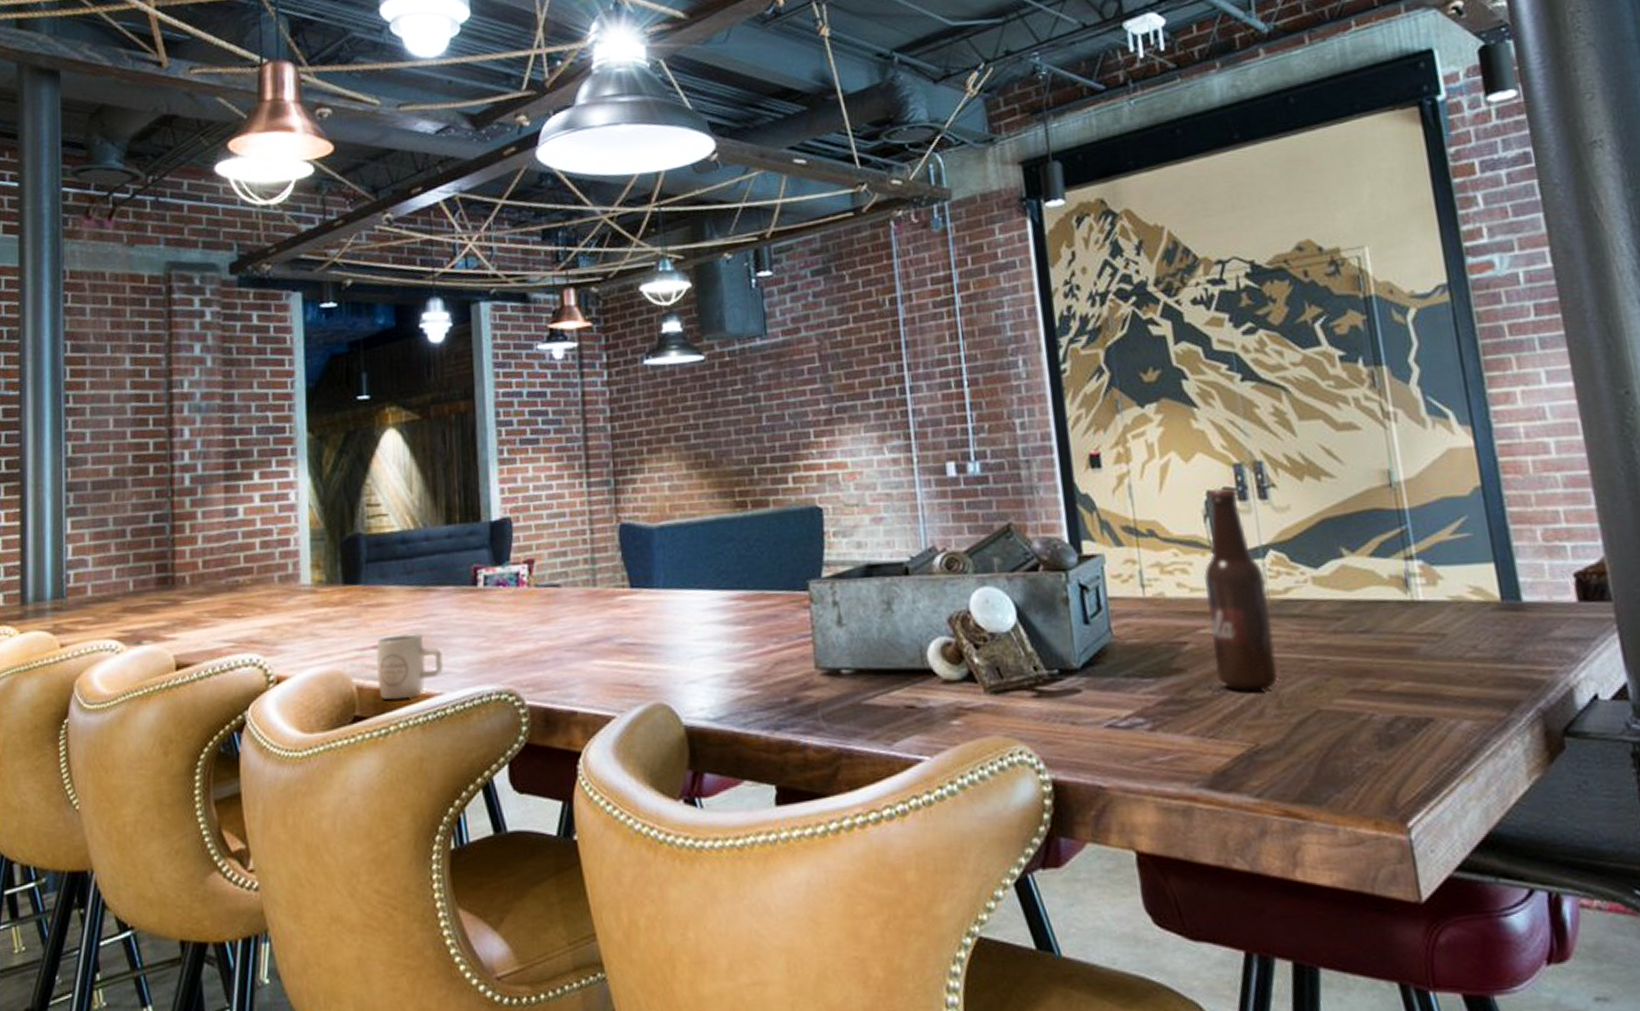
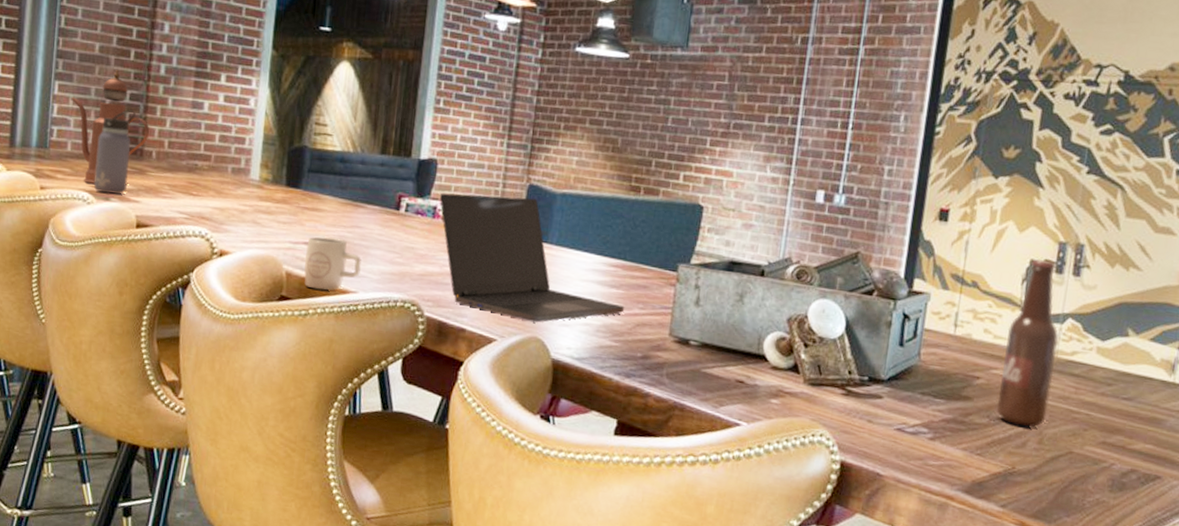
coffeepot: none [86,491,180,629] -> present [71,70,150,185]
water bottle: none [121,532,162,637] -> present [94,109,136,194]
laptop: none [520,539,758,687] -> present [439,192,625,323]

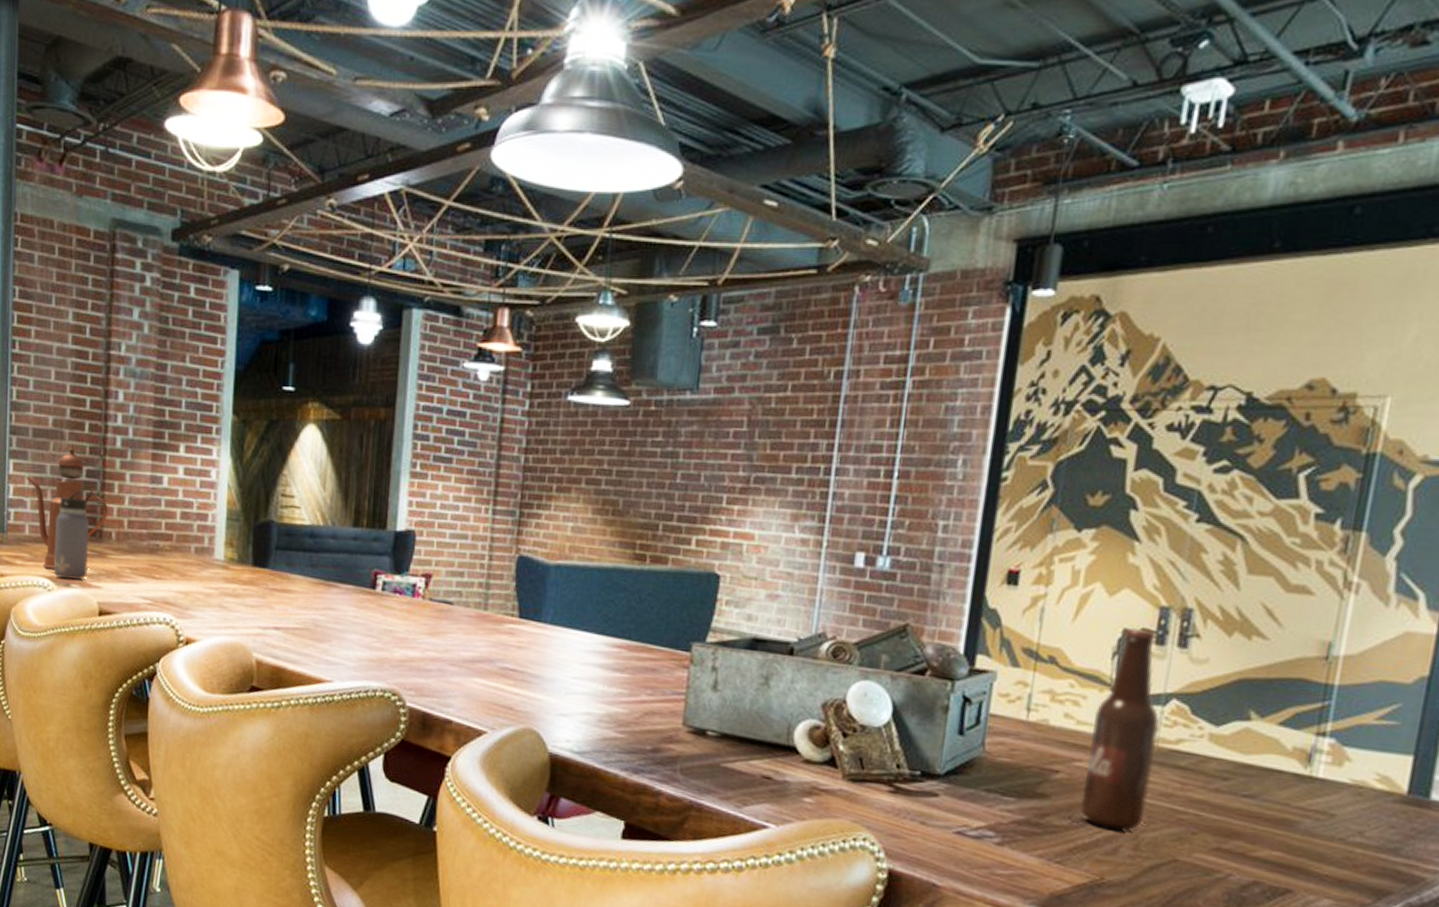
mug: present [304,237,361,291] -> none [275,620,336,680]
laptop: present [439,192,625,323] -> none [418,568,631,713]

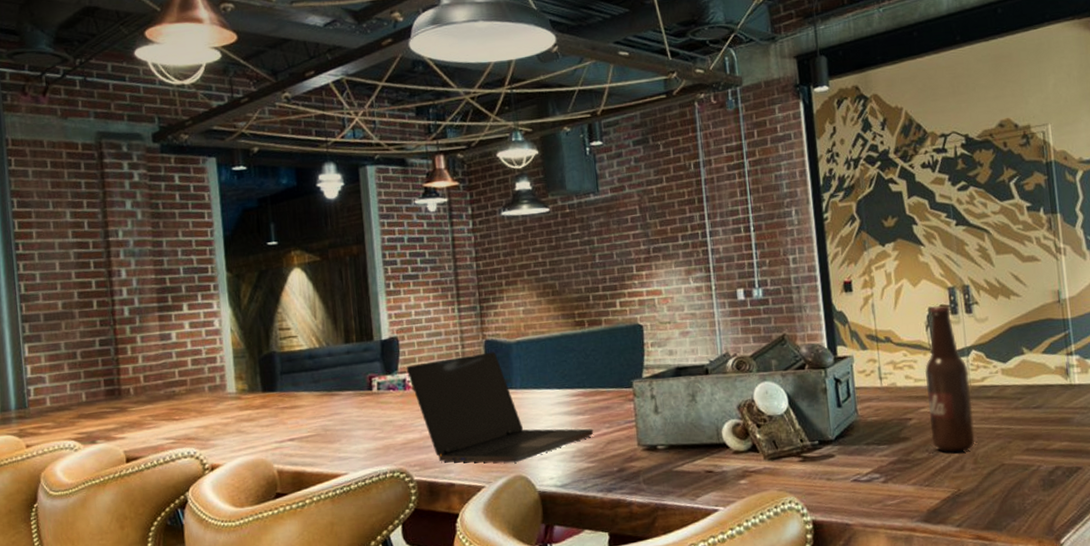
coffeepot: present [26,445,109,570] -> none [42,321,125,432]
water bottle: present [54,486,93,580] -> none [75,354,111,438]
laptop: none [418,568,631,713] -> present [406,351,594,463]

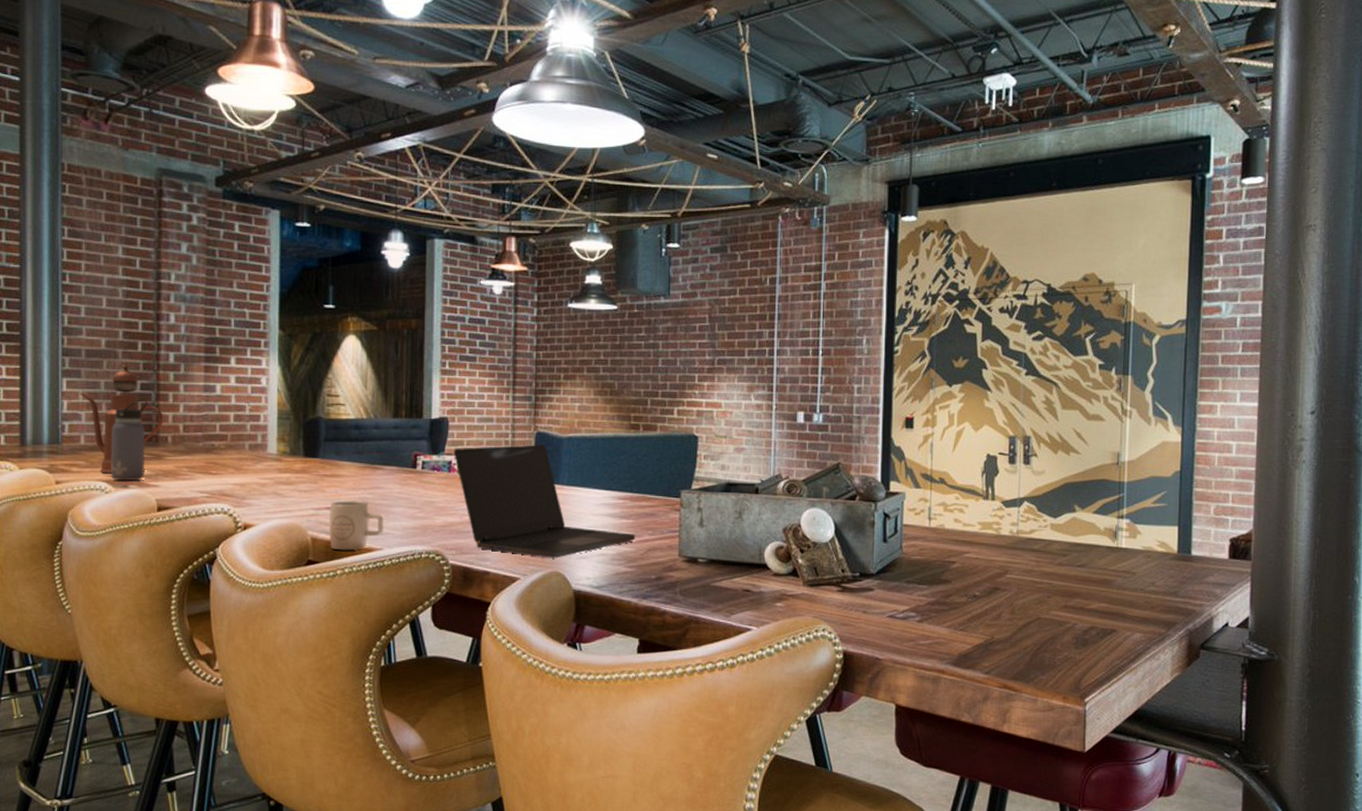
coffeepot: none [42,321,125,432] -> present [80,362,164,473]
water bottle: none [75,354,111,438] -> present [111,398,148,482]
mug: none [292,428,347,480] -> present [329,501,384,551]
beer bottle: present [924,304,975,453] -> none [972,452,1018,601]

